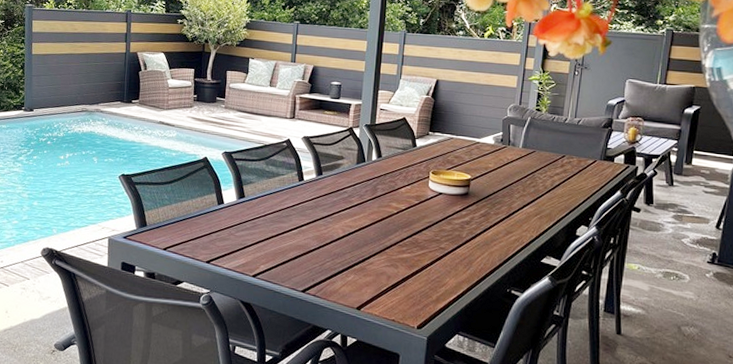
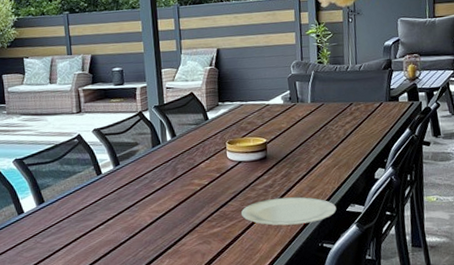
plate: none [433,235,531,267] -> present [240,196,337,226]

